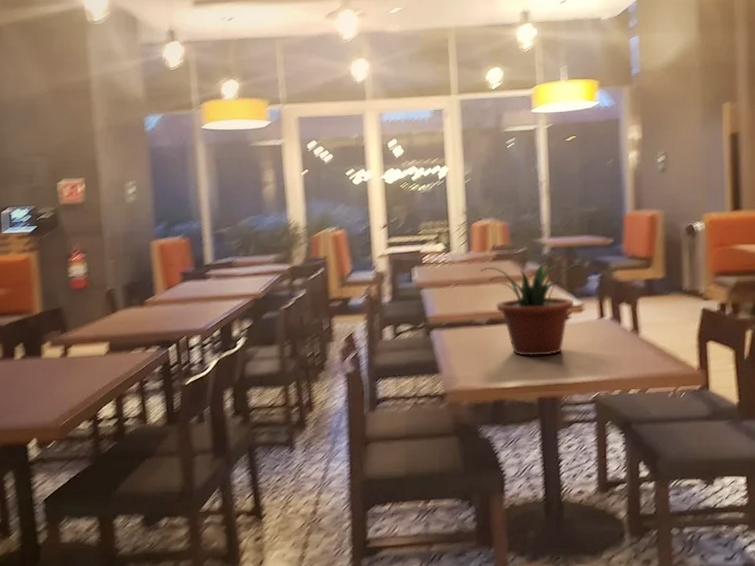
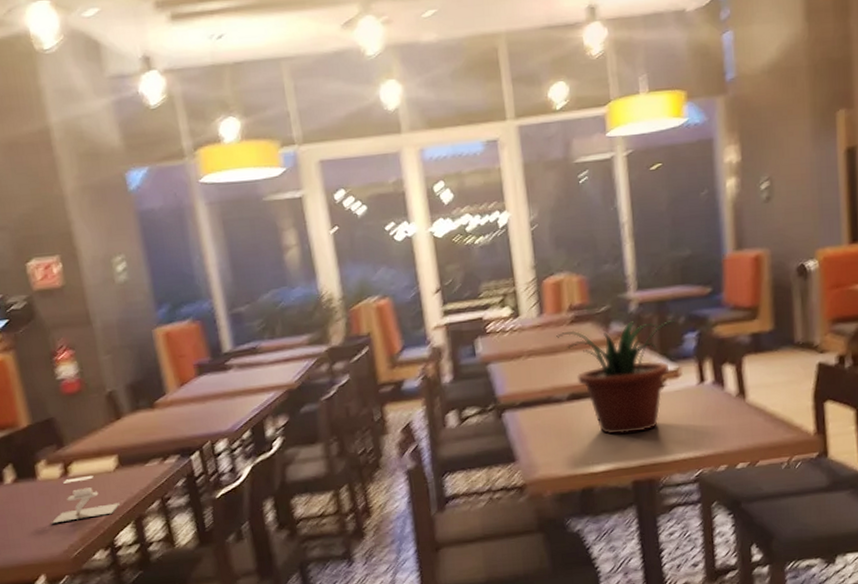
napkin holder: none [48,358,106,396] -> present [51,476,120,524]

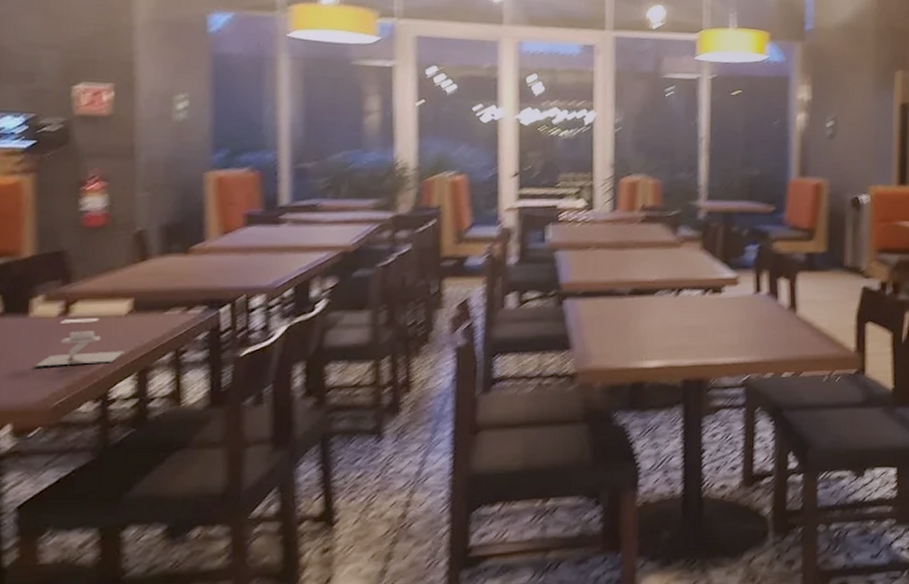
potted plant: present [556,320,674,435] -> none [626,228,738,334]

